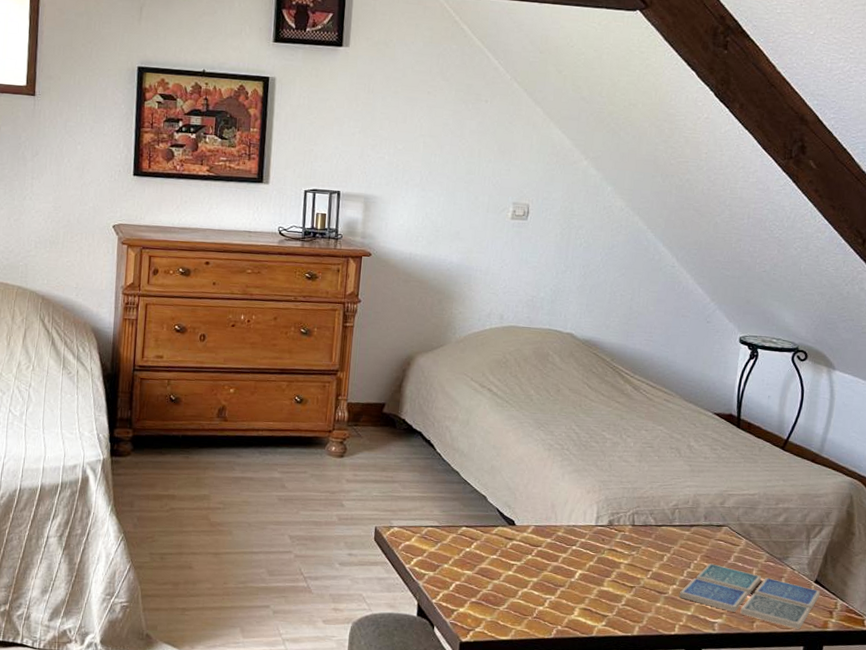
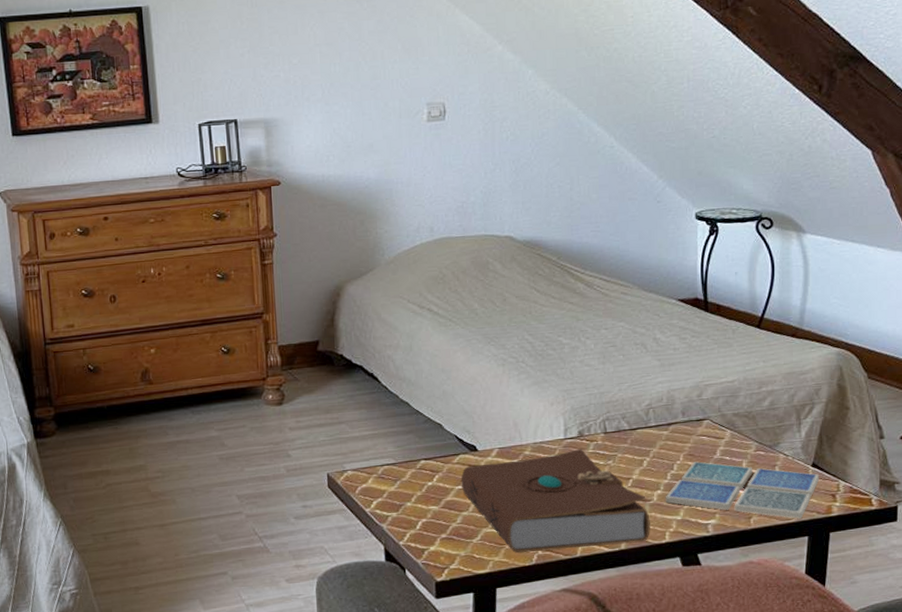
book: none [496,537,663,631] -> present [460,449,650,553]

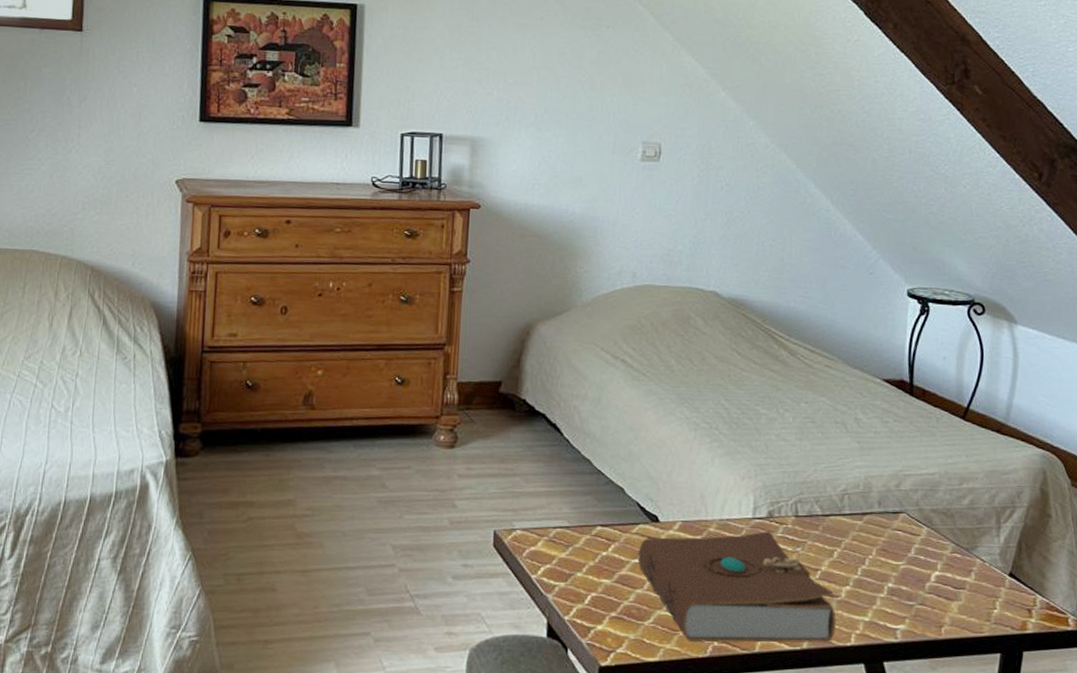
drink coaster: present [665,461,820,519] -> none [853,558,1017,633]

